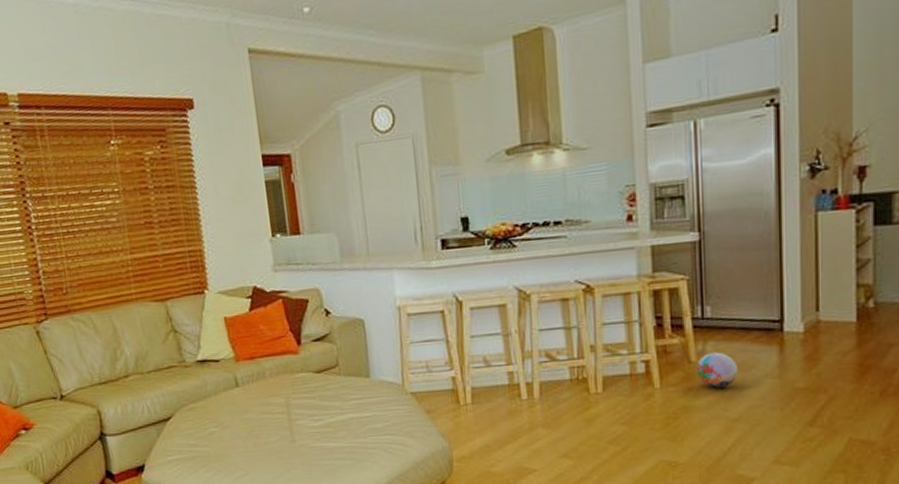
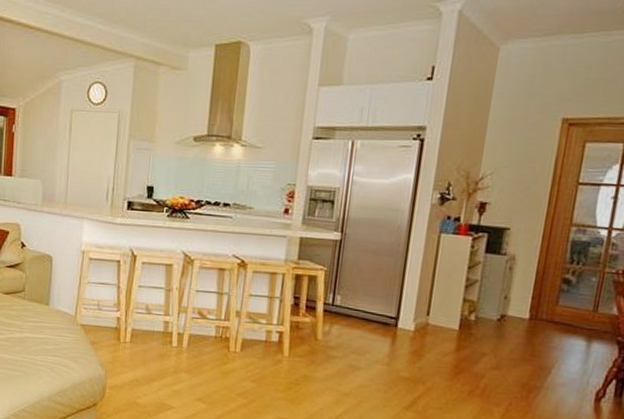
ball: present [697,352,739,388] -> none [320,334,356,366]

